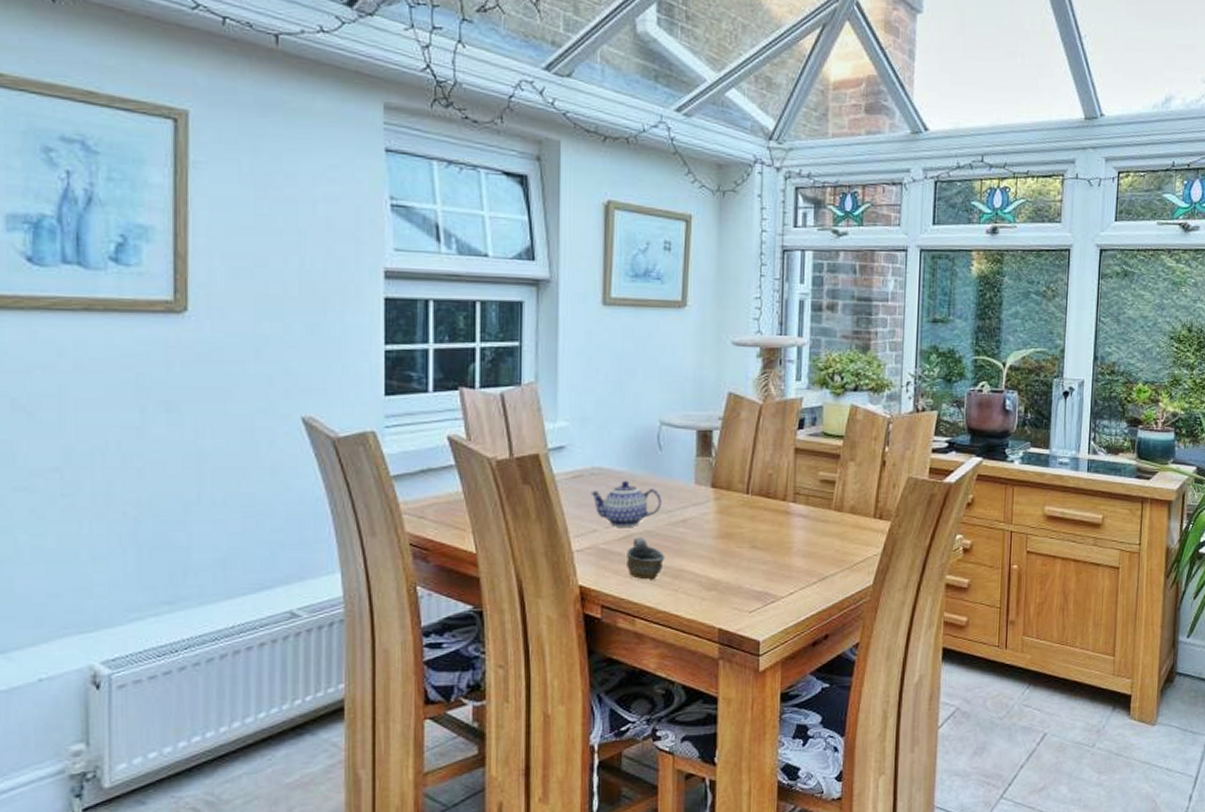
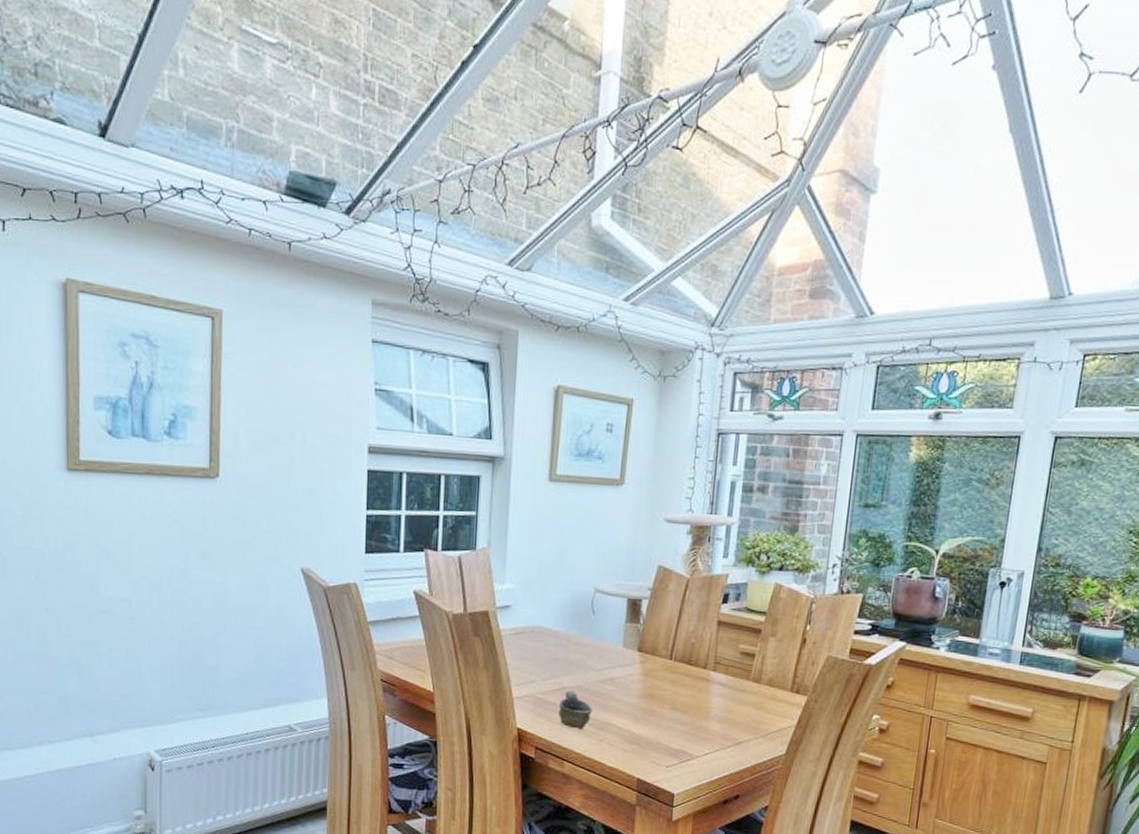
teapot: present [591,480,662,527] -> none [531,639,593,681]

